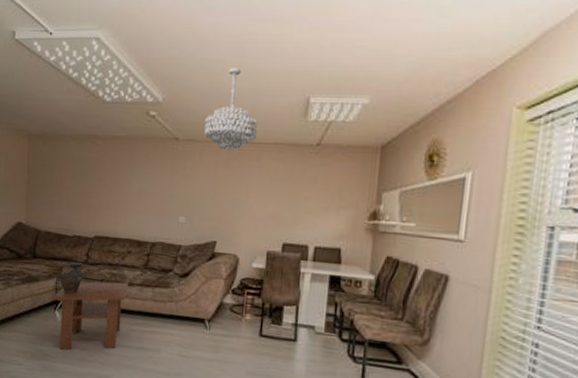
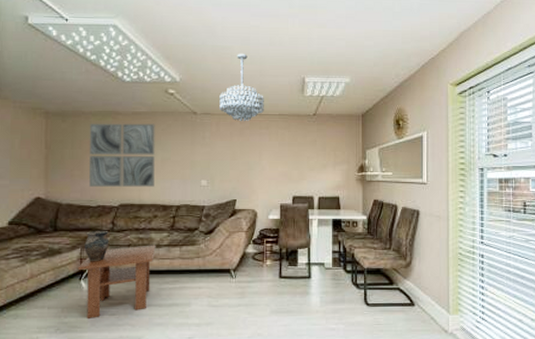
wall art: none [66,147,134,220] -> present [89,123,155,187]

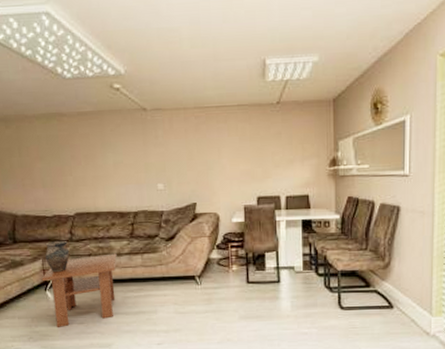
wall art: present [89,123,155,187] -> none [34,124,109,196]
chandelier: present [219,53,264,122] -> none [170,34,221,117]

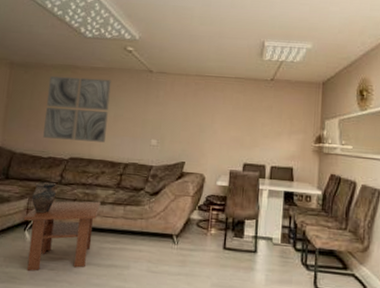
wall art: none [34,124,109,196] -> present [43,75,111,143]

